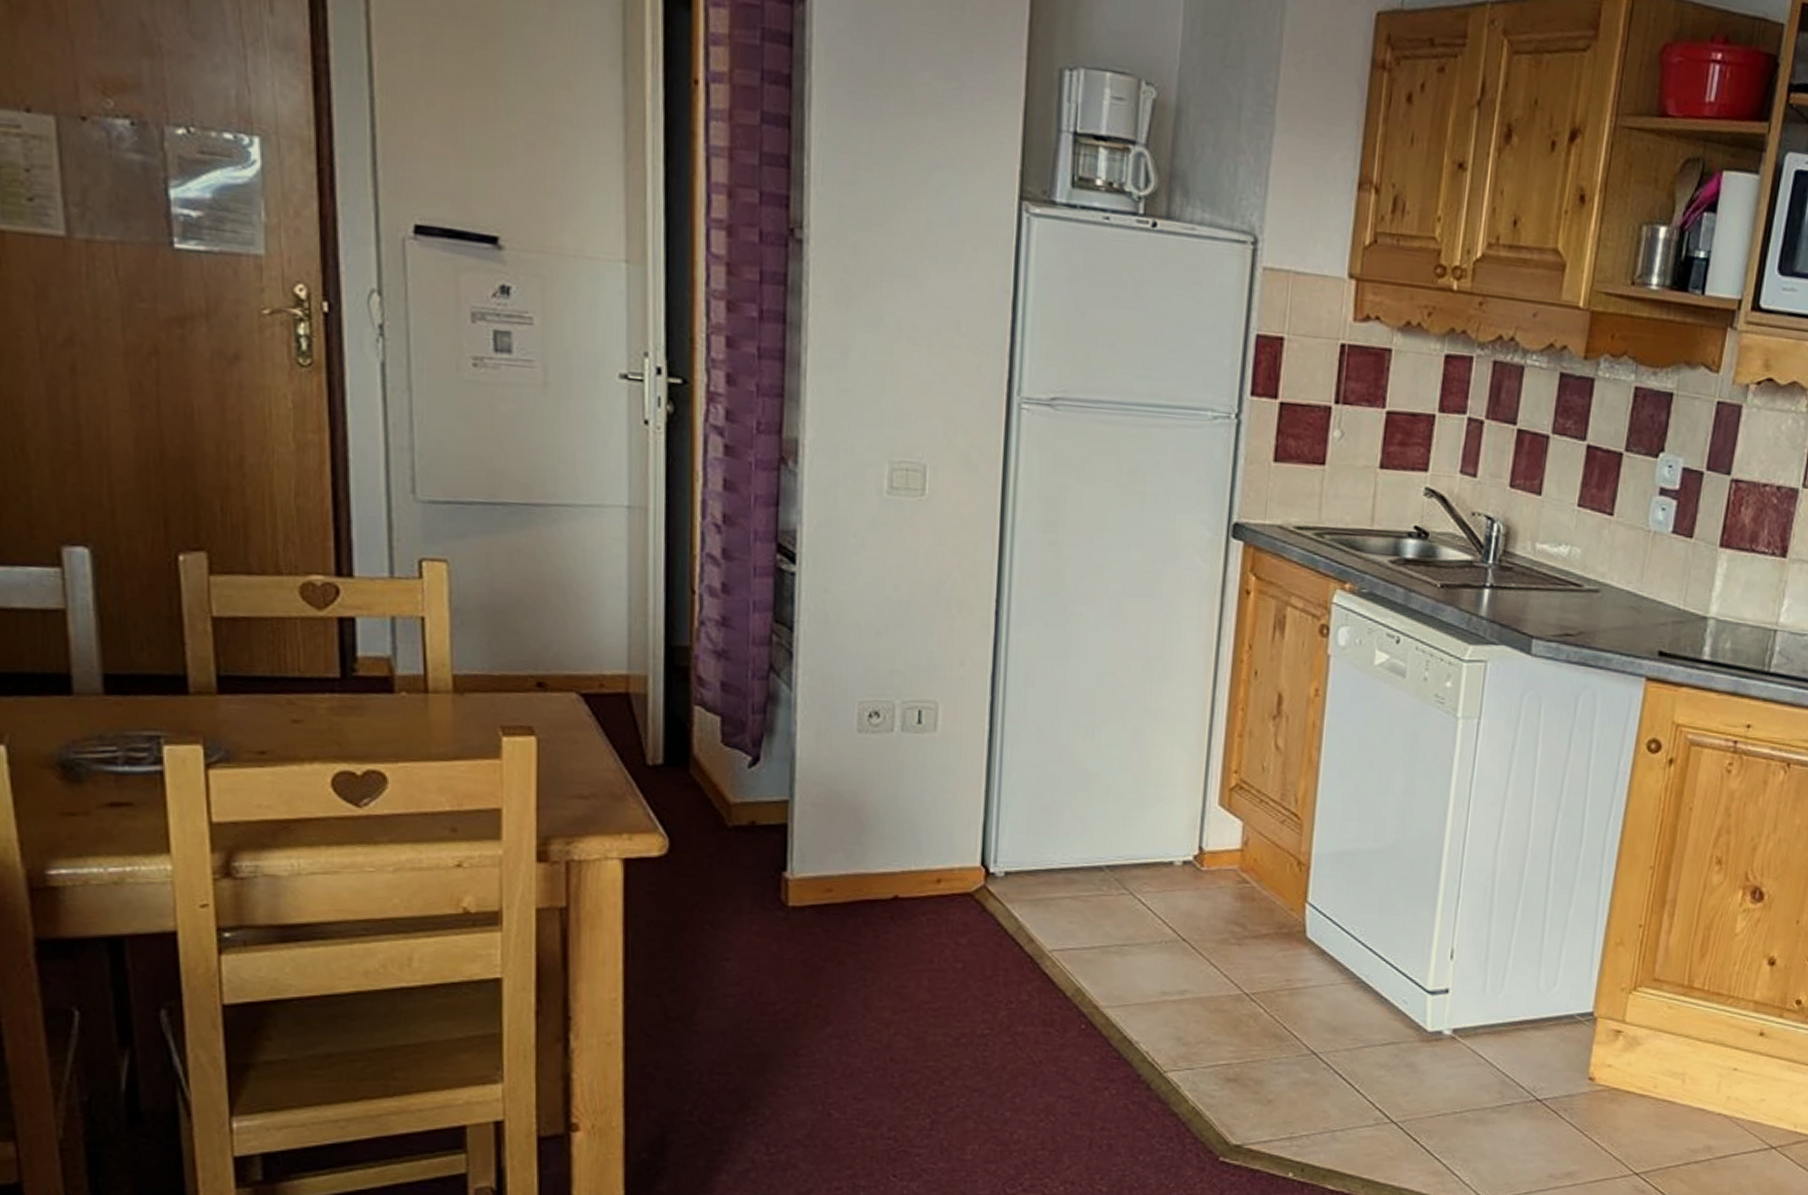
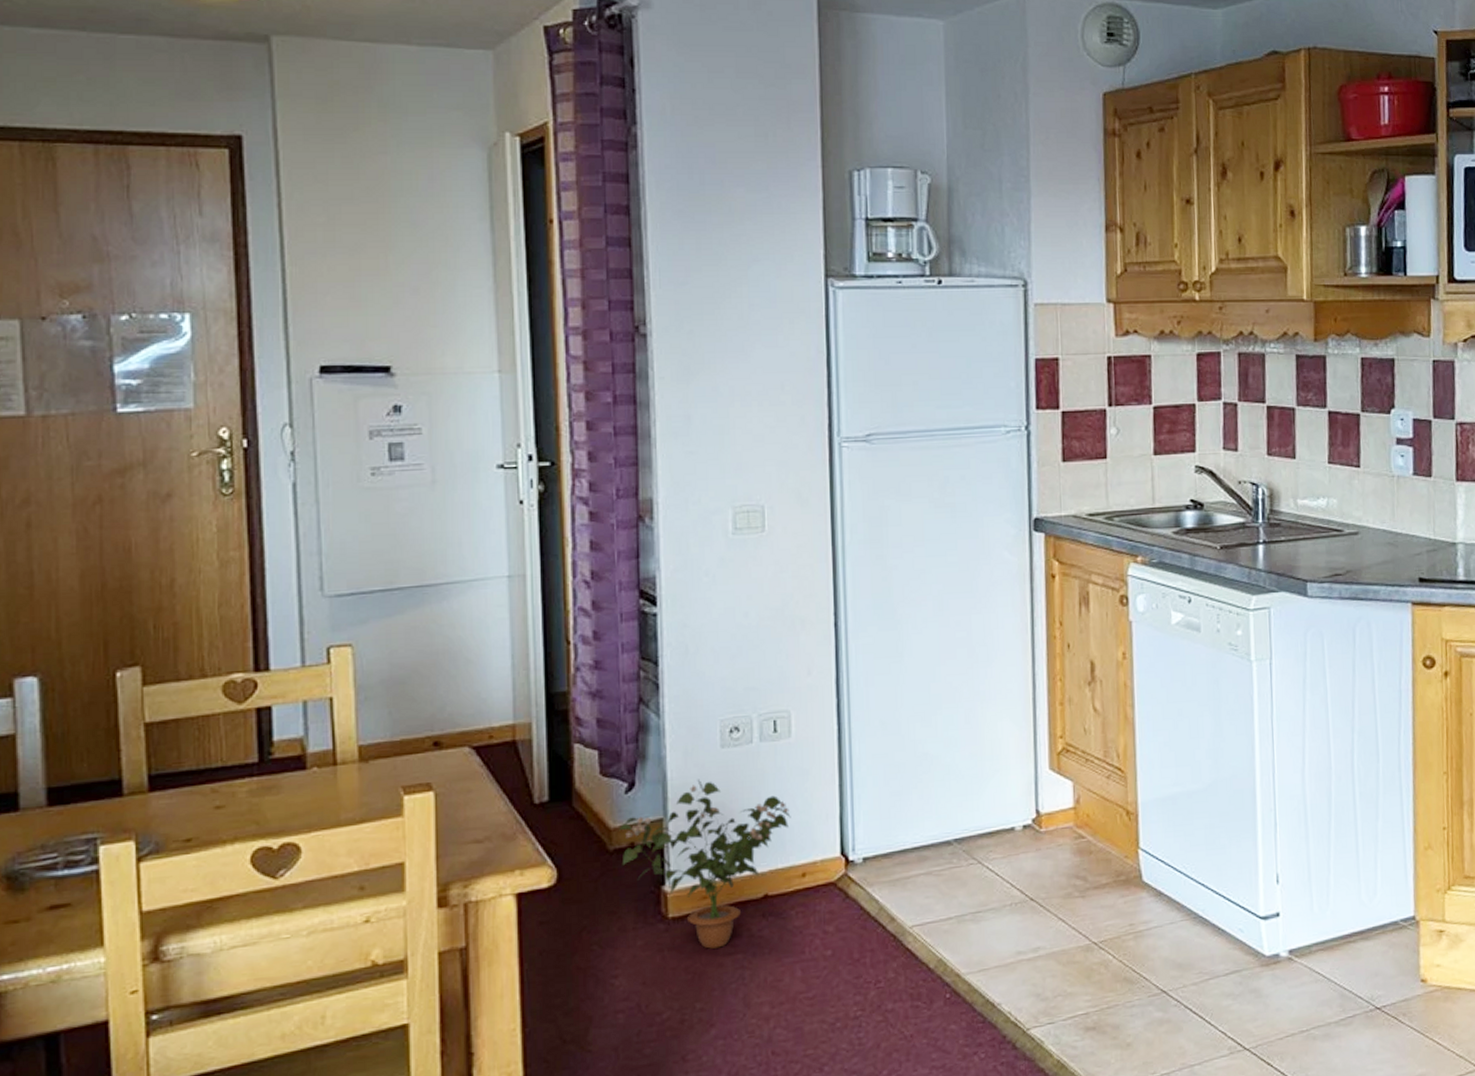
potted plant: none [740,763,930,945] -> present [619,779,791,949]

